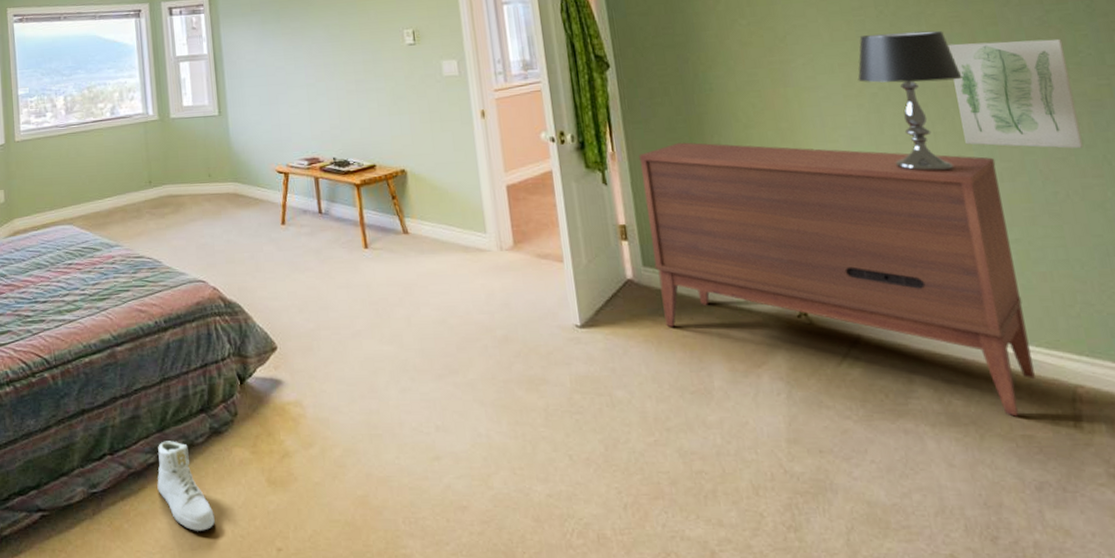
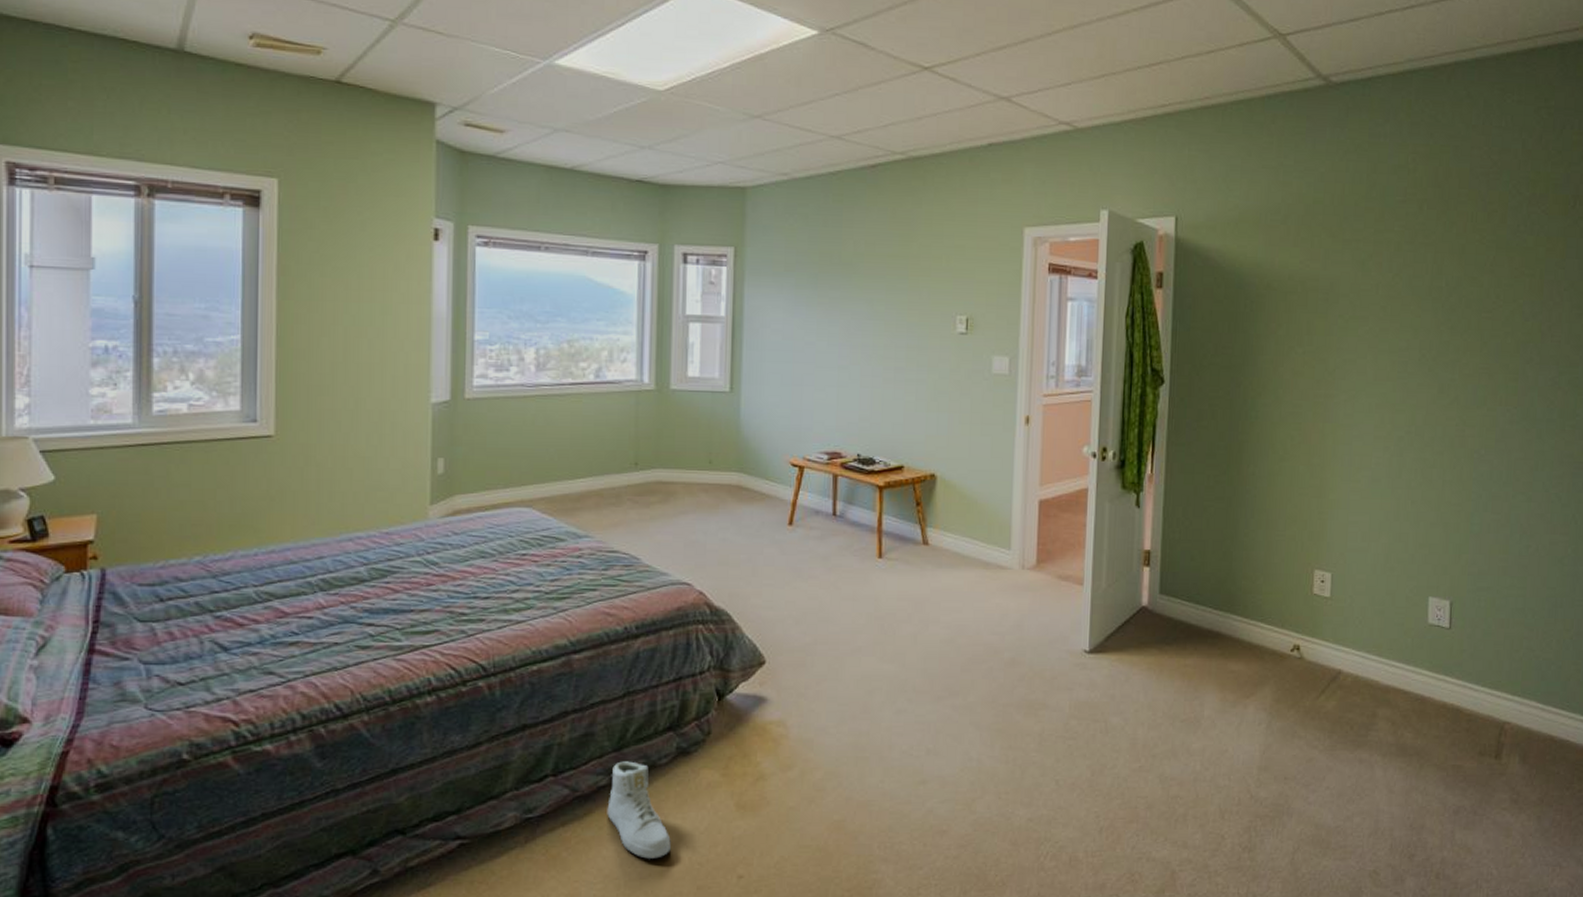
dresser: present [639,142,1035,417] -> none [1170,469,1487,749]
table lamp: present [858,30,963,173] -> none [1389,378,1478,520]
wall art: present [947,38,1084,149] -> none [1467,395,1566,507]

